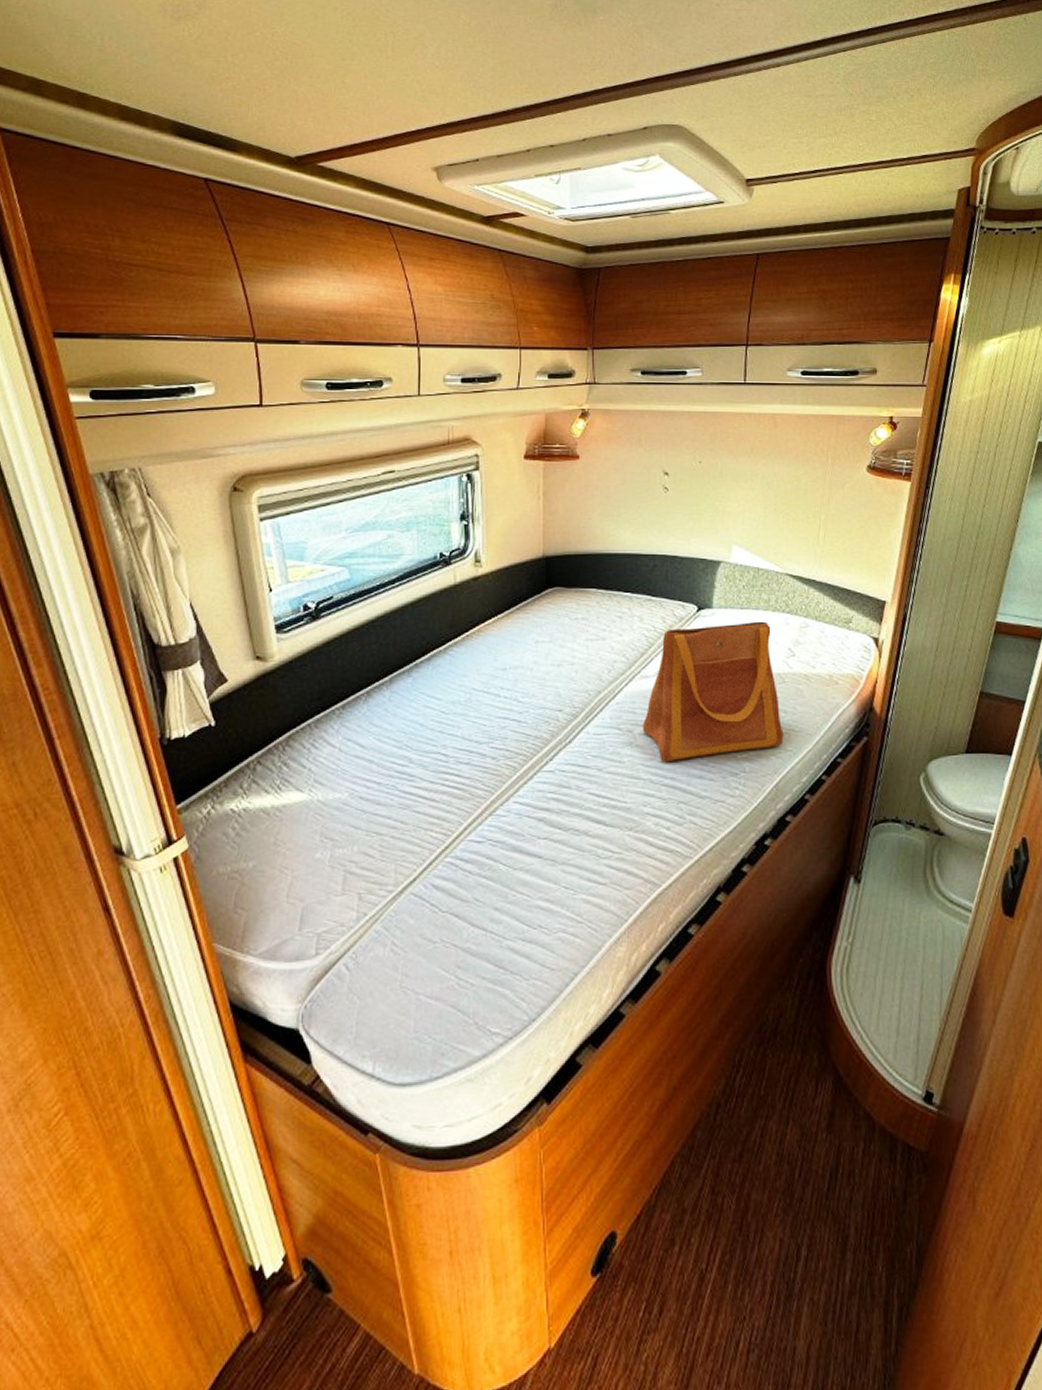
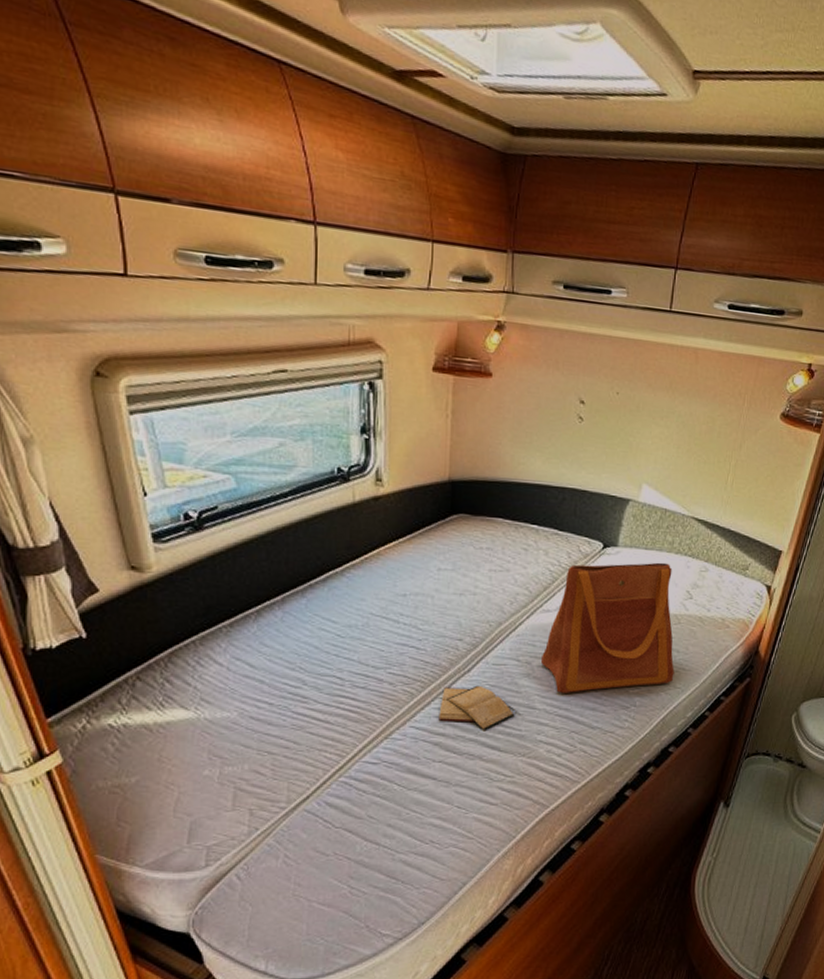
diary: none [542,756,619,803] -> present [438,685,515,730]

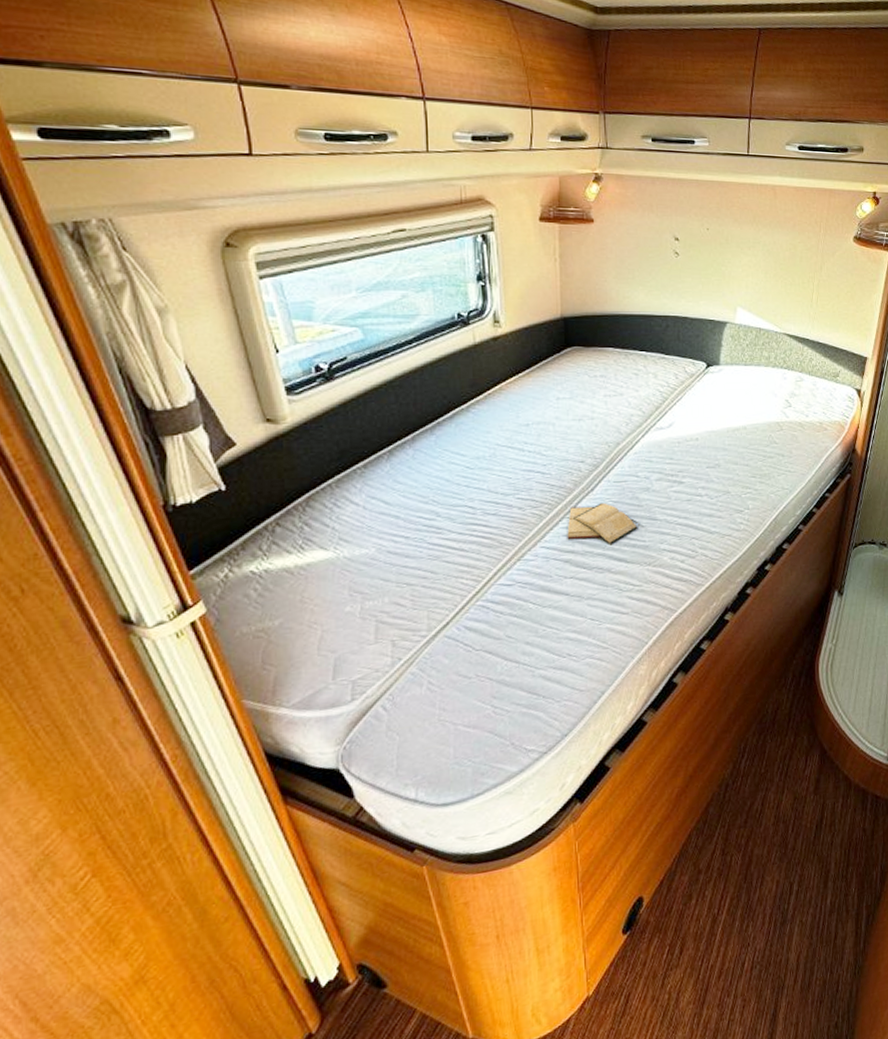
tote bag: present [541,562,675,693] -> none [659,376,781,503]

